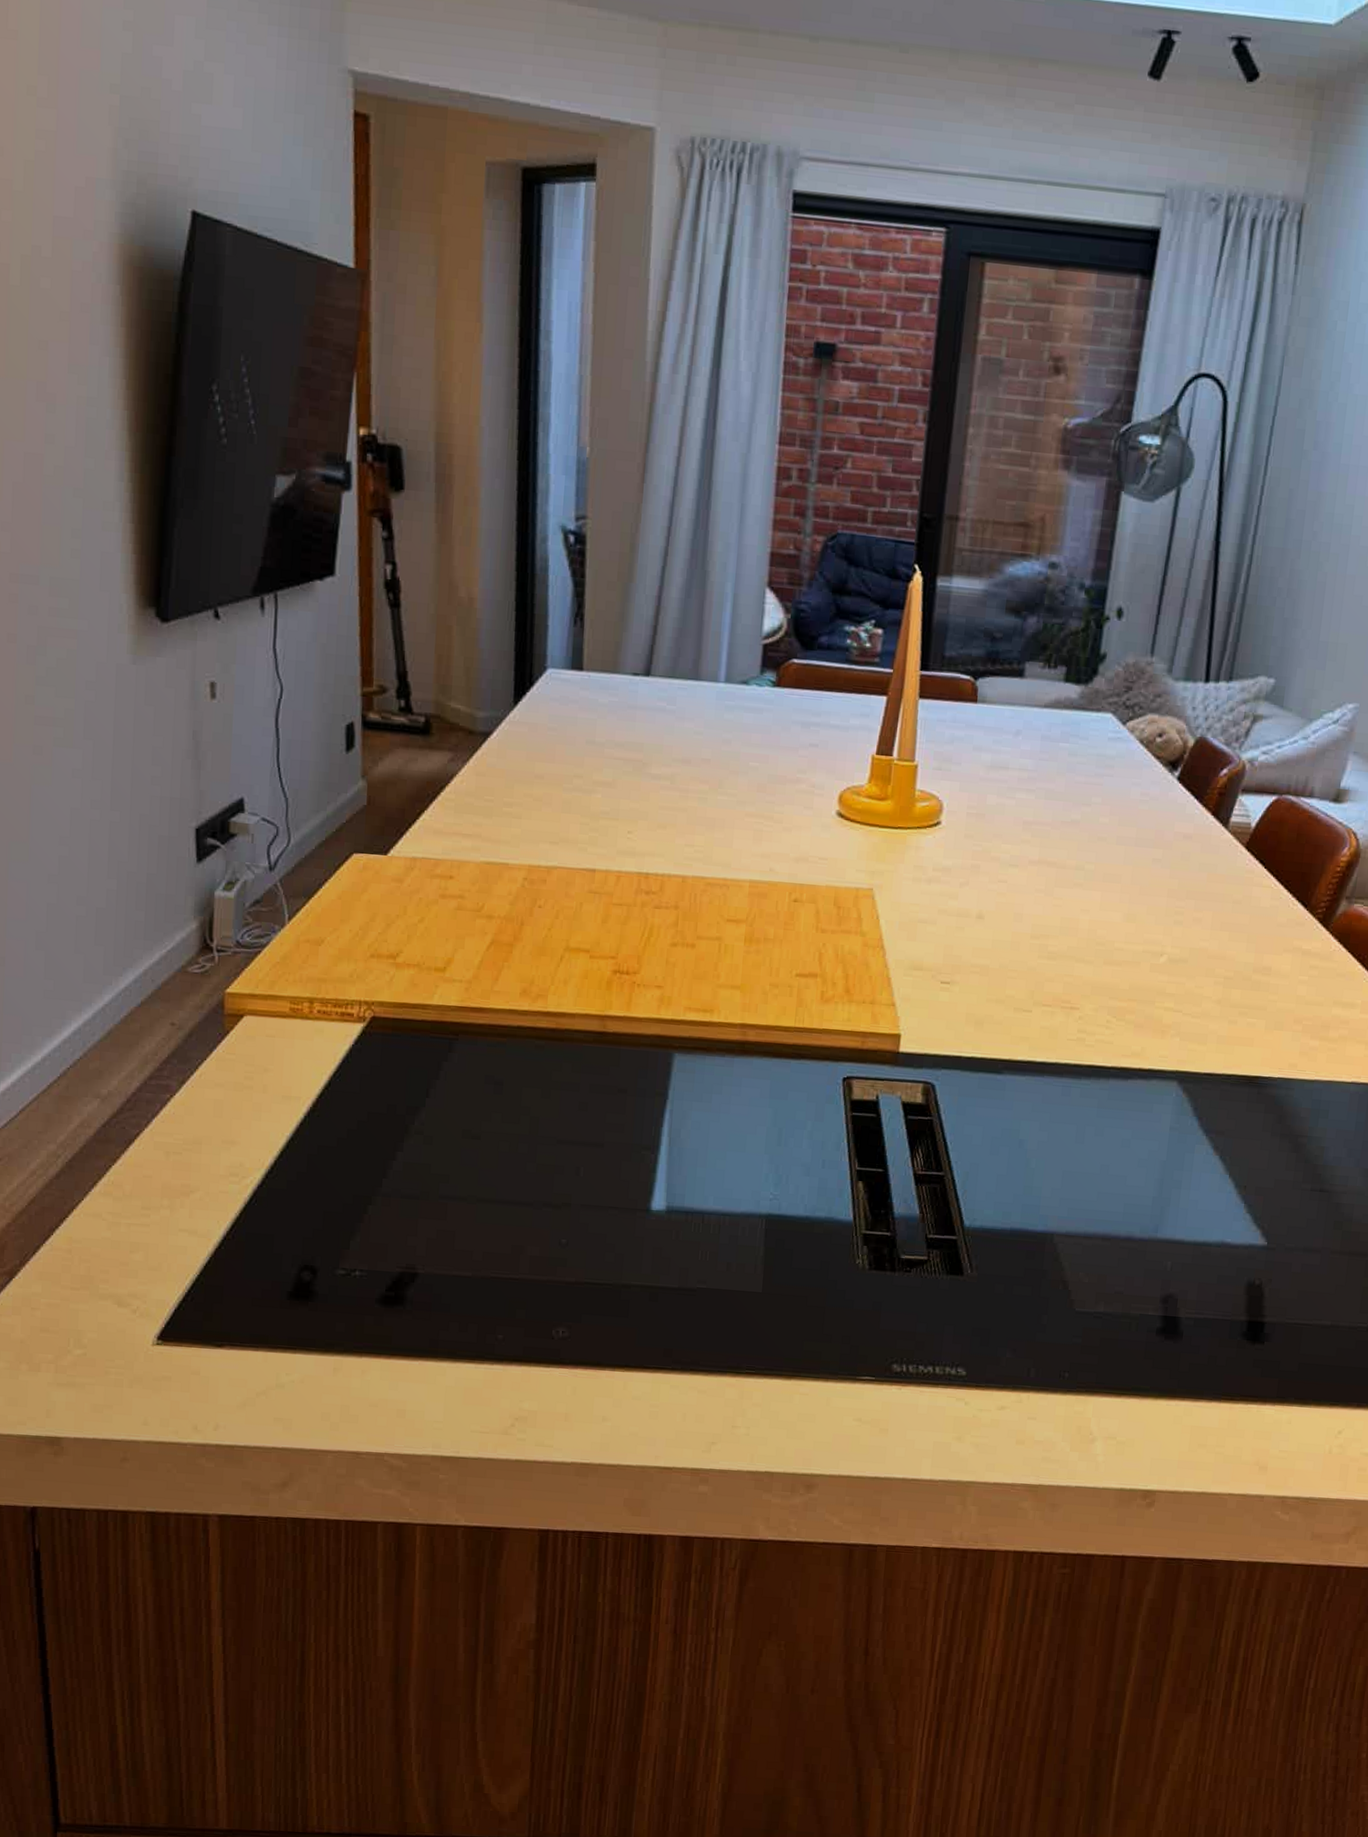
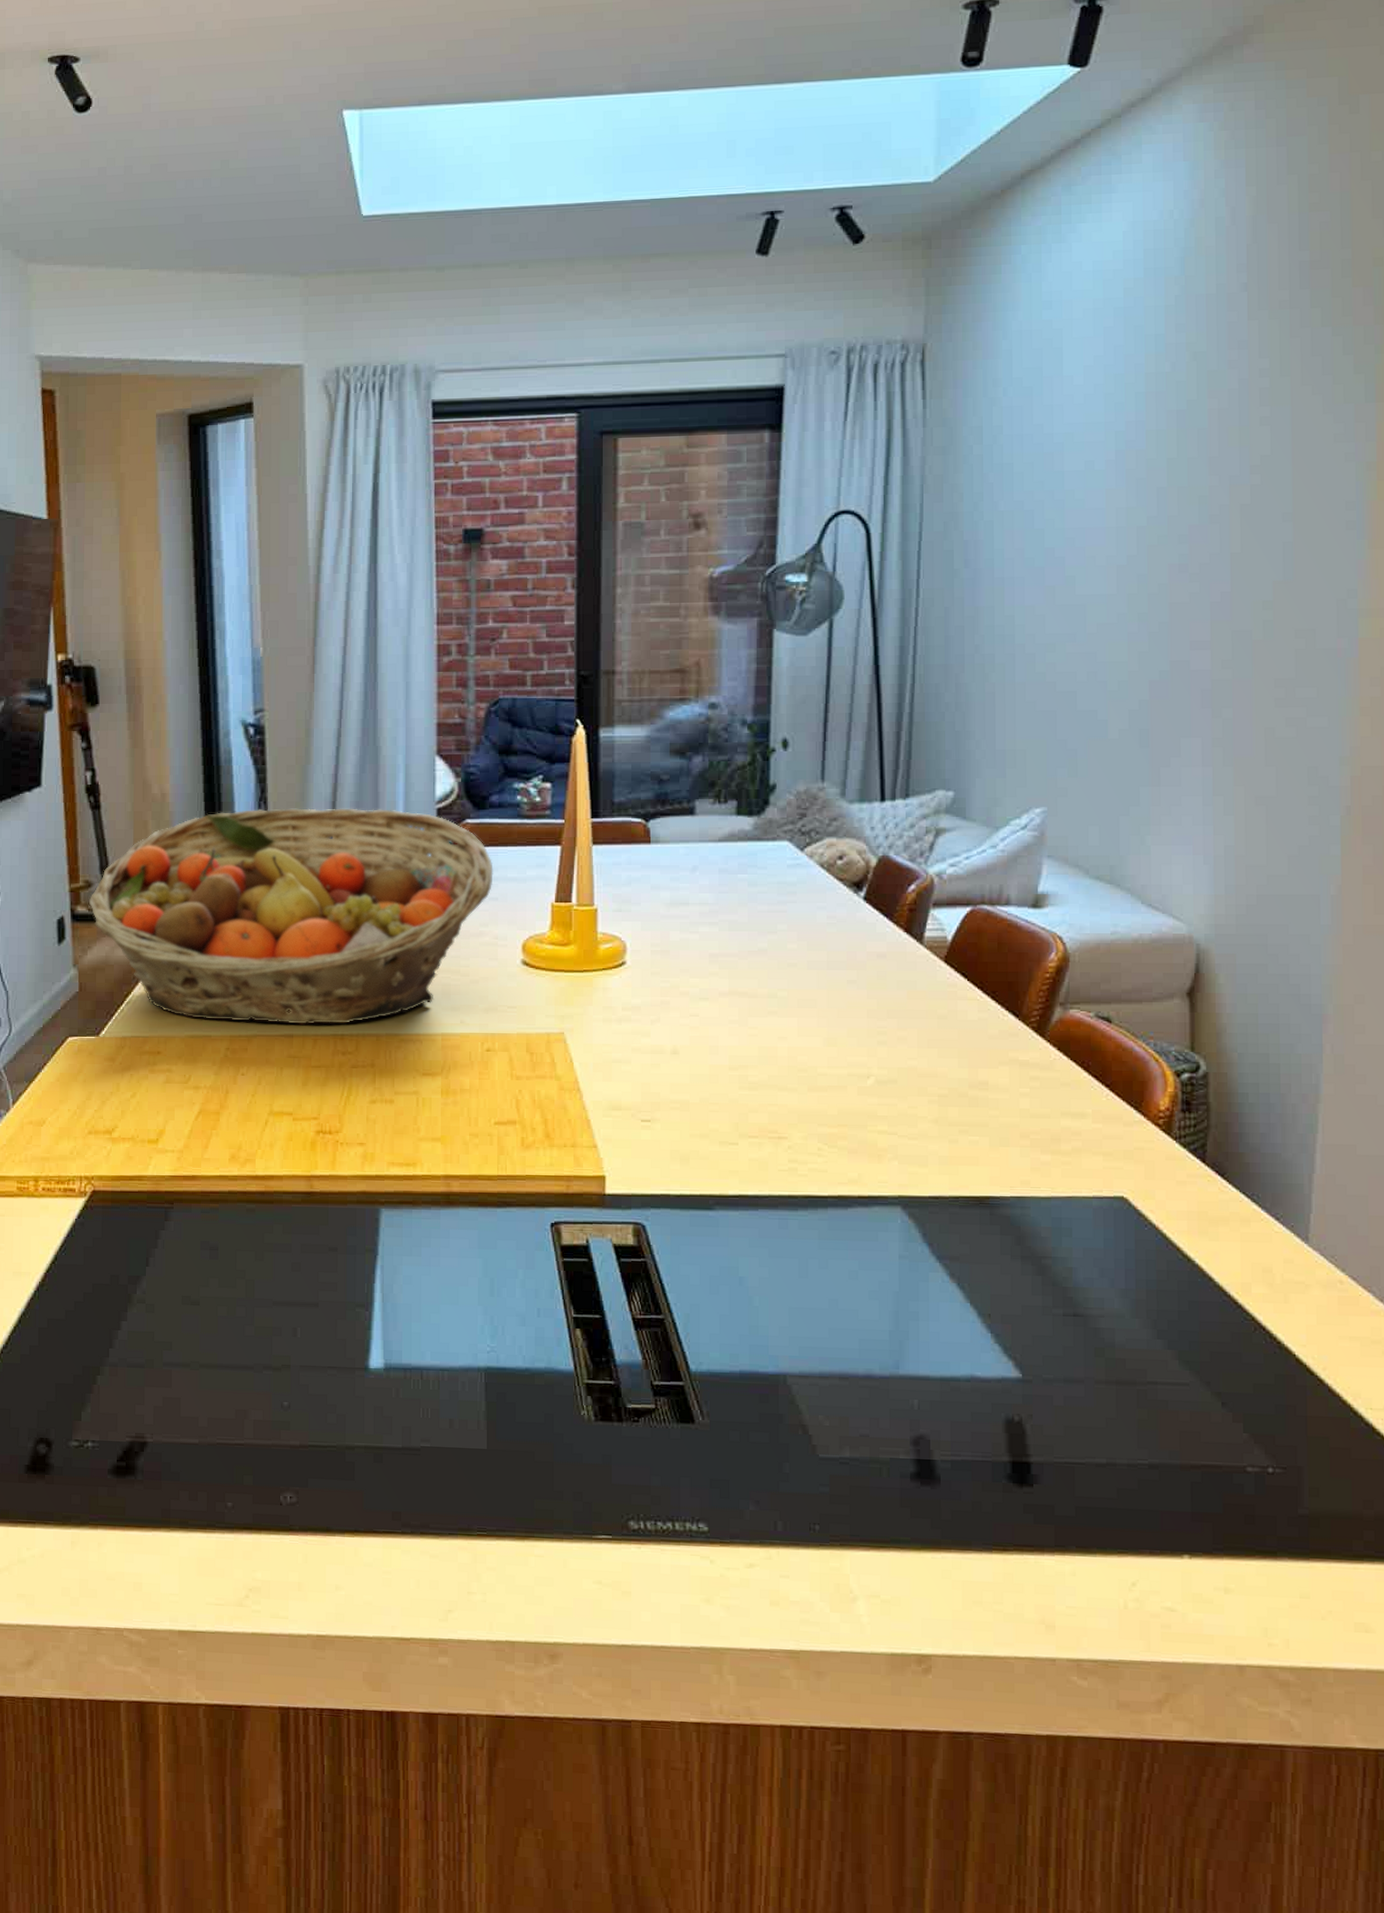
fruit basket: none [383,624,817,862] -> present [89,808,494,1025]

